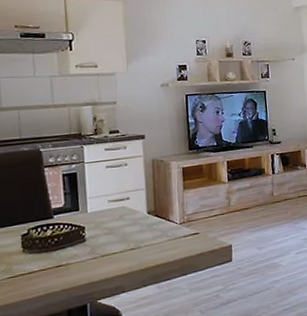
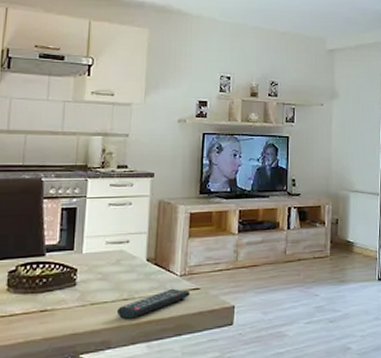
remote control: none [125,235,190,266] -> present [116,288,190,319]

